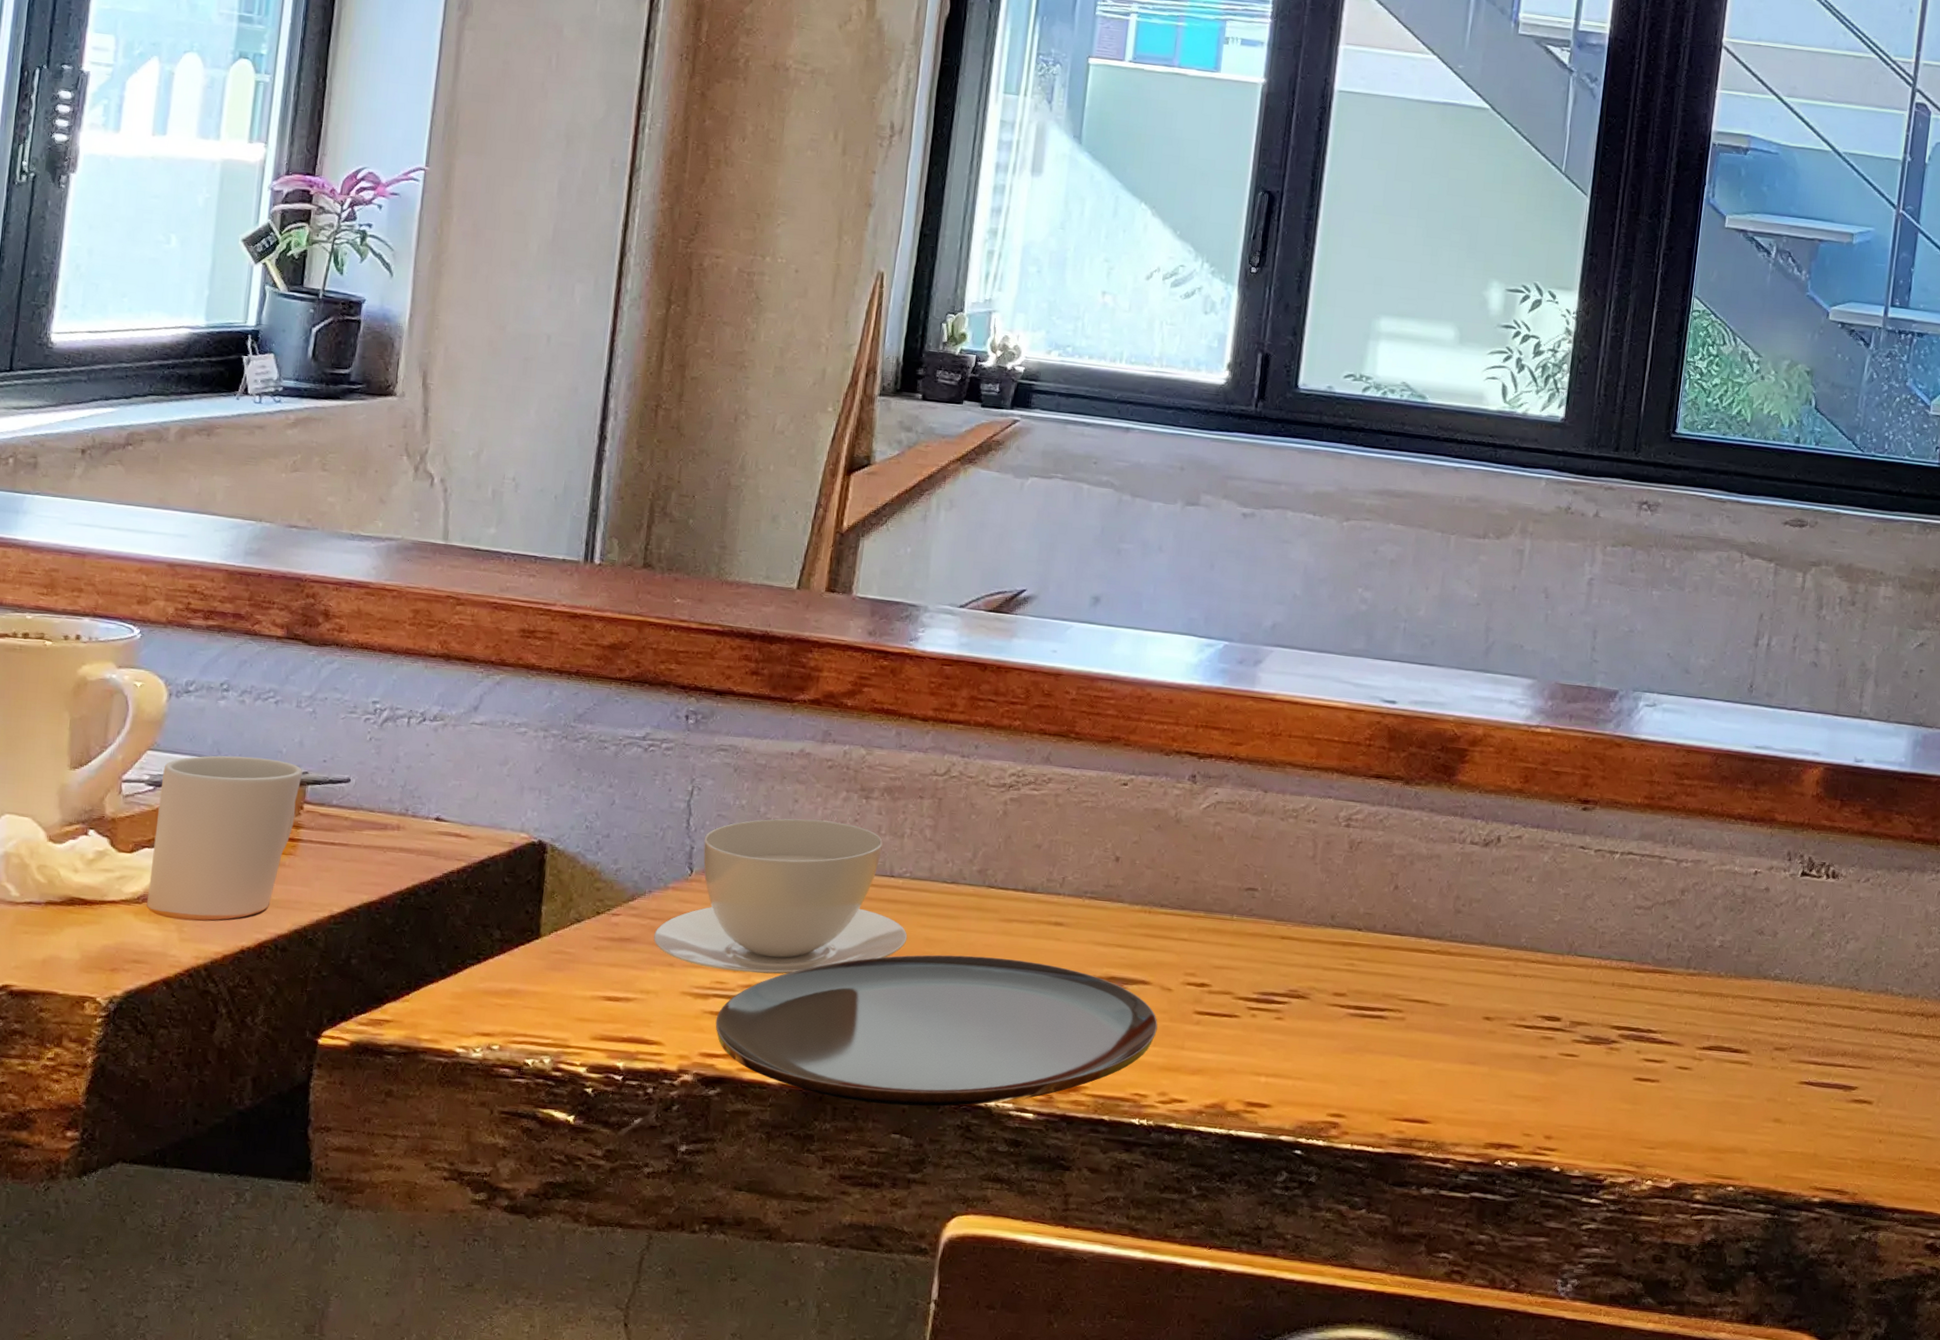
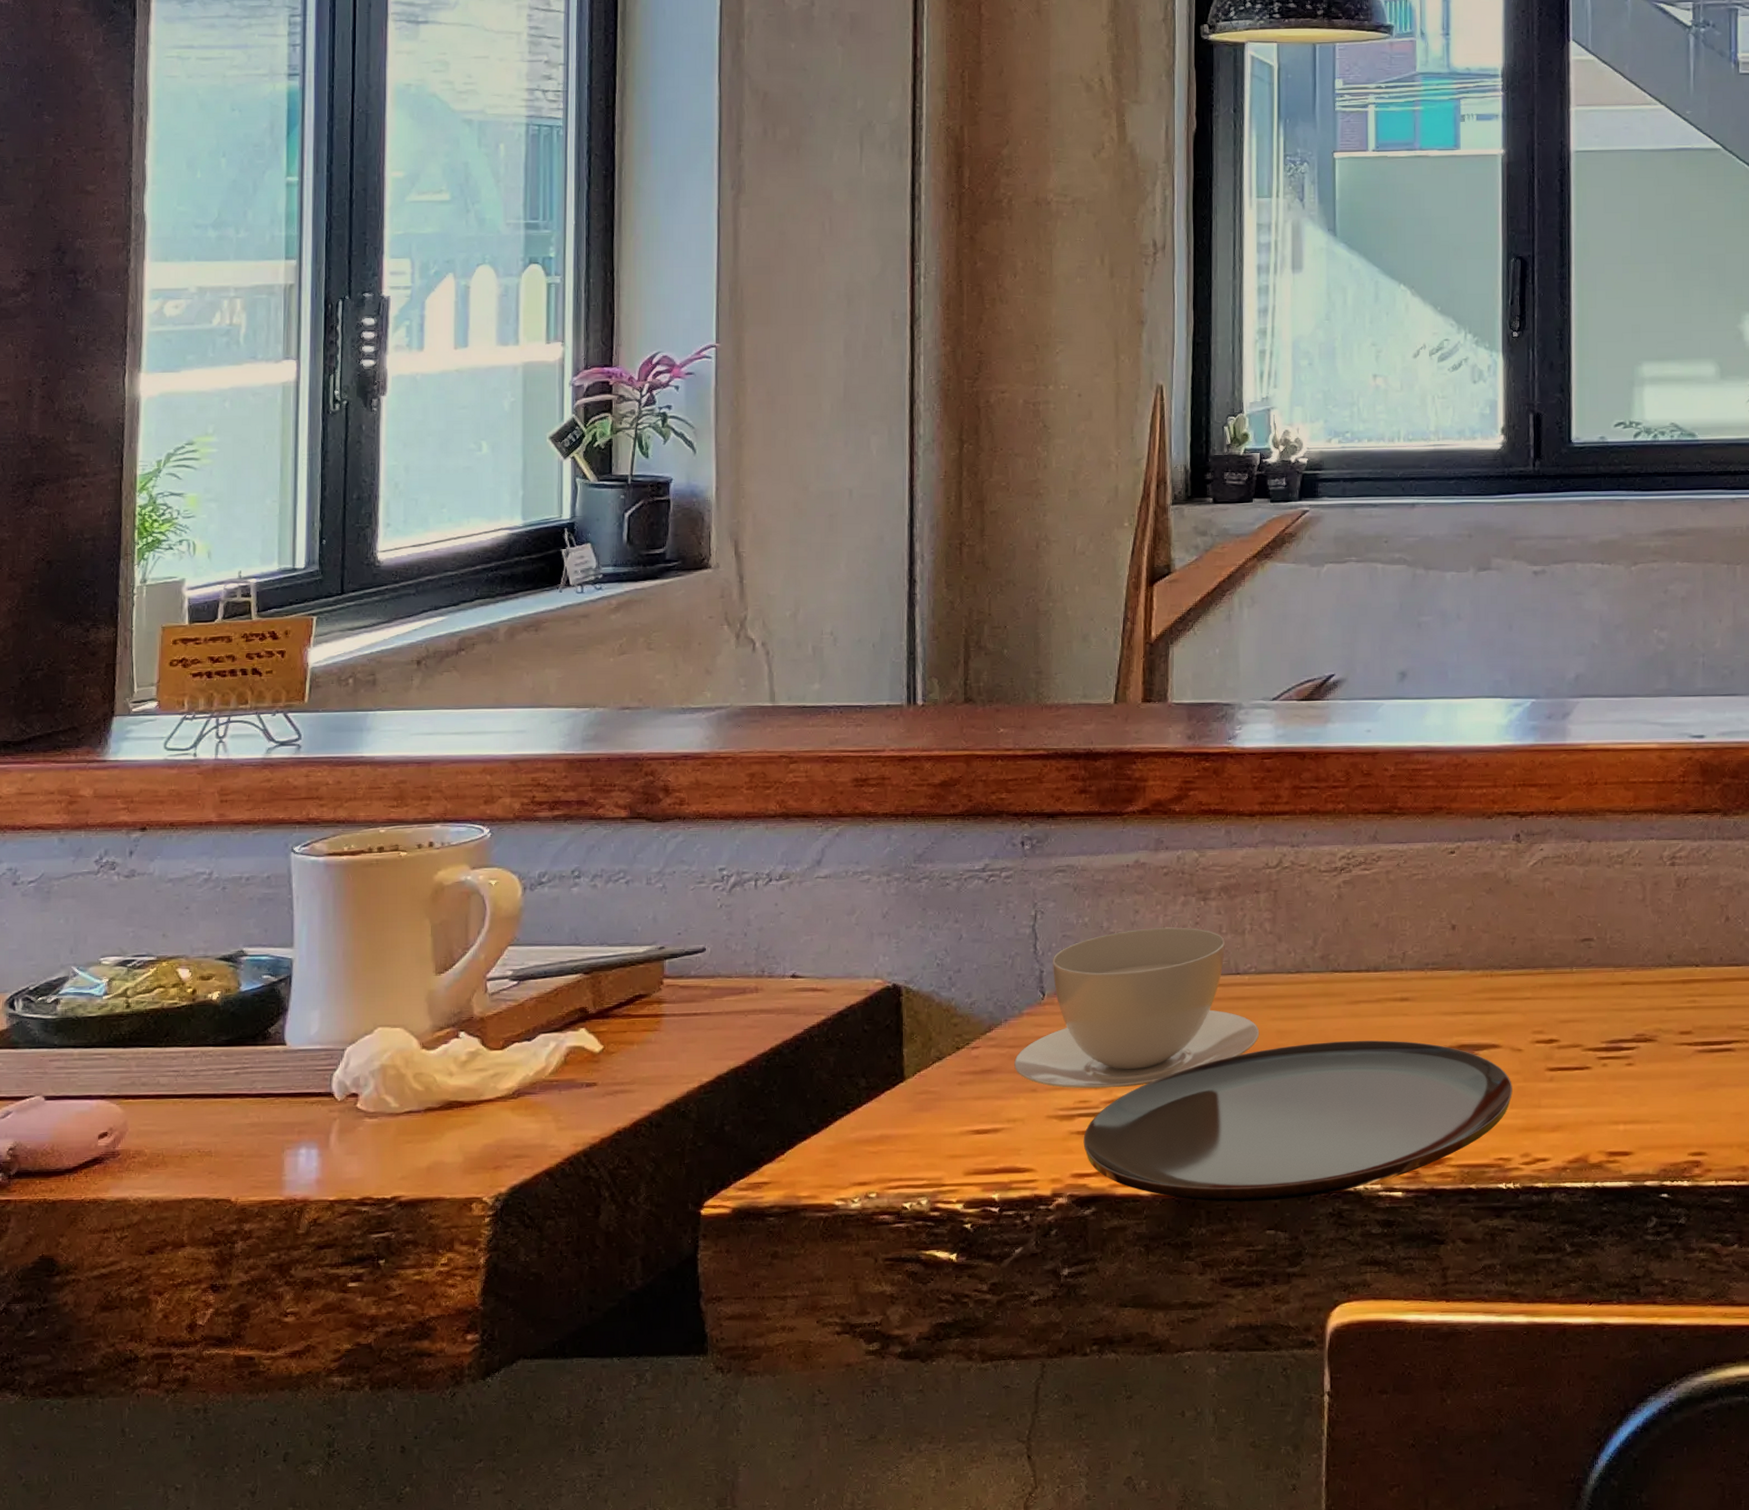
mug: present [147,755,303,922] -> none [522,938,659,1110]

